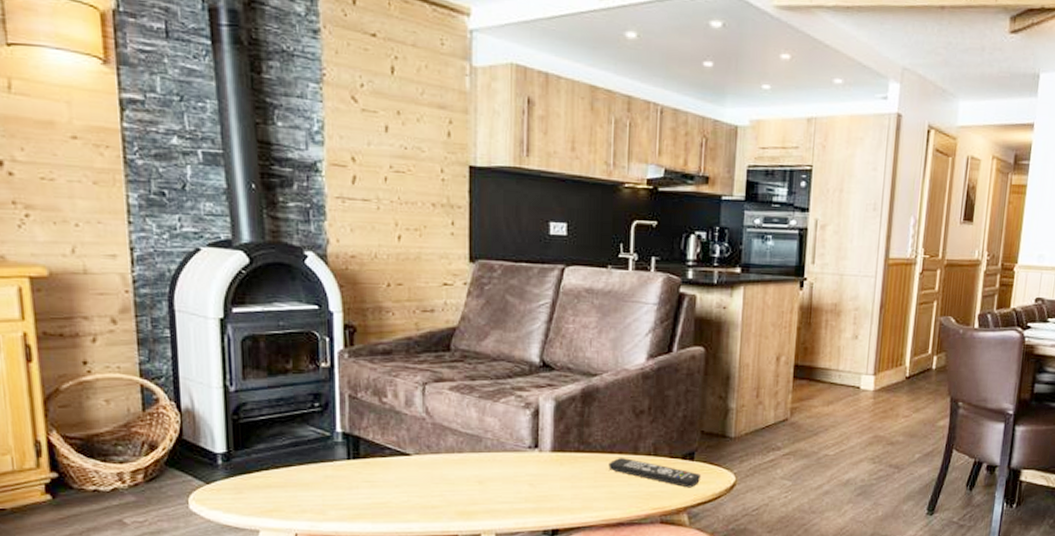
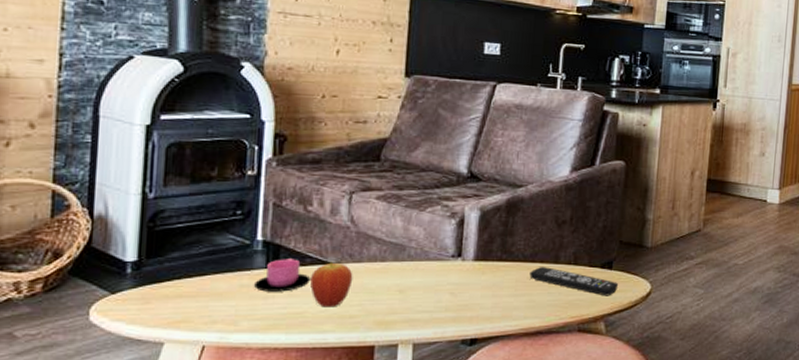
cup: none [337,449,392,482] -> present [253,257,311,292]
fruit: none [391,453,432,498] -> present [310,262,353,308]

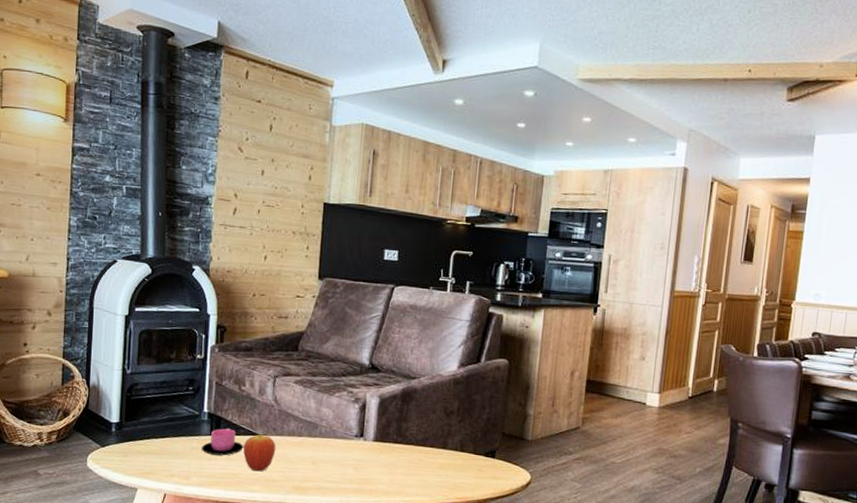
remote control: present [529,267,619,296] -> none [421,451,501,483]

